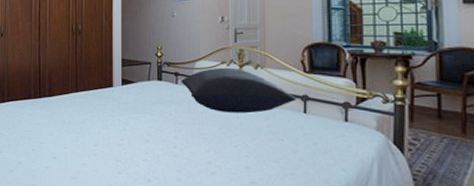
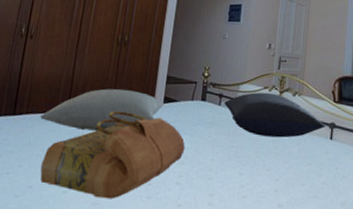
pillow: none [19,75,123,114] -> present [40,88,164,131]
handbag: none [25,95,148,174] -> present [40,111,185,199]

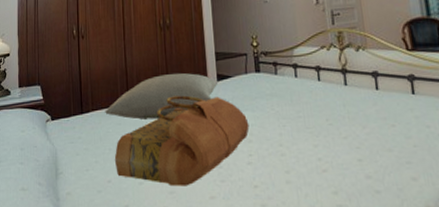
pillow: present [224,92,325,138] -> none [280,52,403,102]

